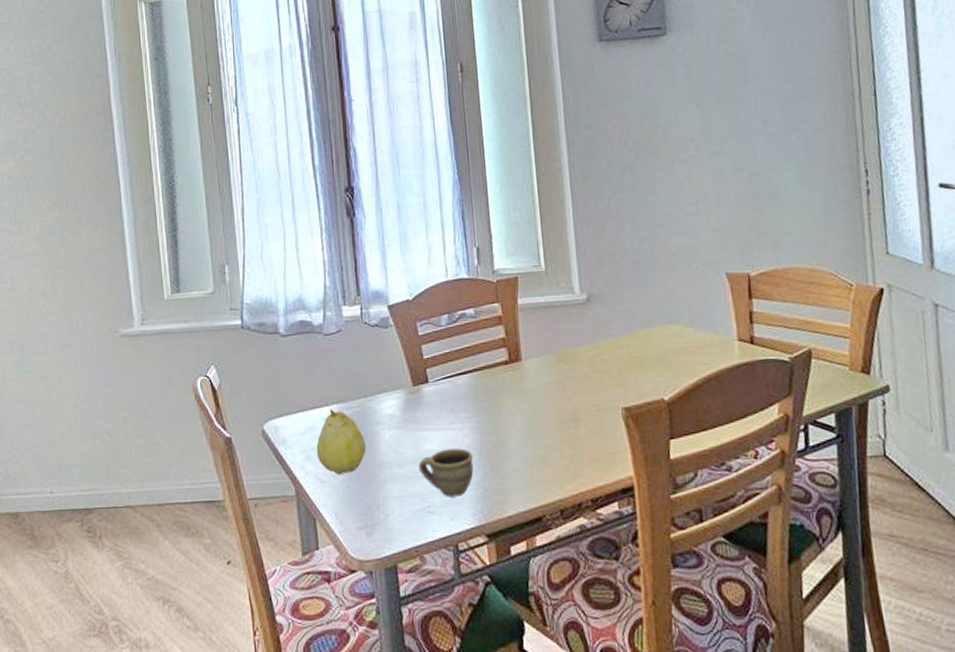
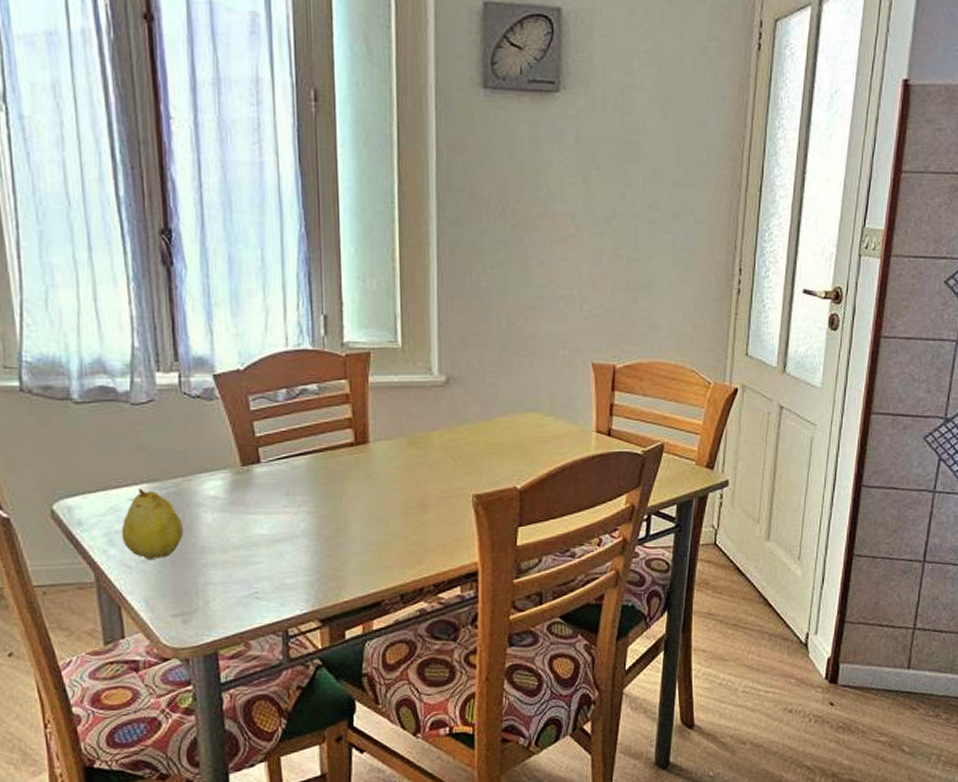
cup: present [418,448,474,497] -> none [245,533,309,583]

